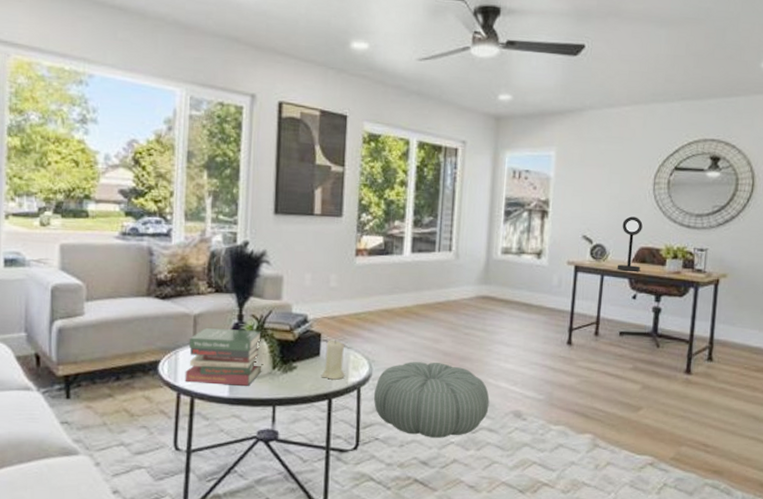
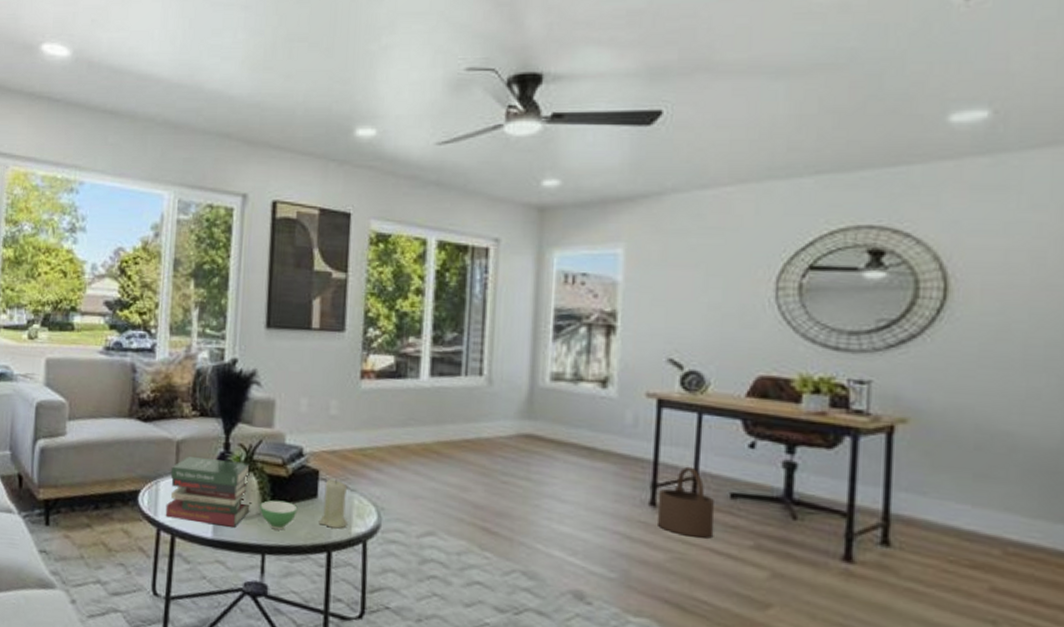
bowl: none [270,360,303,385] -> present [259,499,298,530]
pouf: present [373,362,490,438] -> none [382,513,538,617]
wooden bucket: none [571,314,609,365] -> present [656,466,715,539]
desk lamp: present [617,216,643,272] -> none [722,333,761,410]

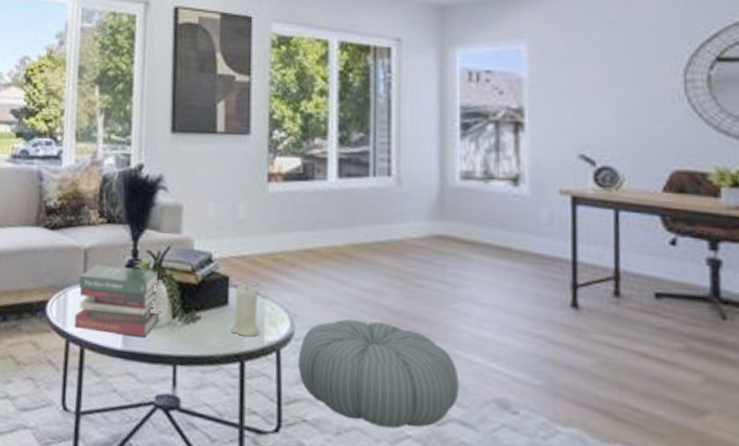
bowl: present [259,499,298,530] -> none [169,308,209,340]
pouf: none [382,513,538,617] -> present [297,319,459,429]
wooden bucket: present [656,466,715,539] -> none [579,265,641,341]

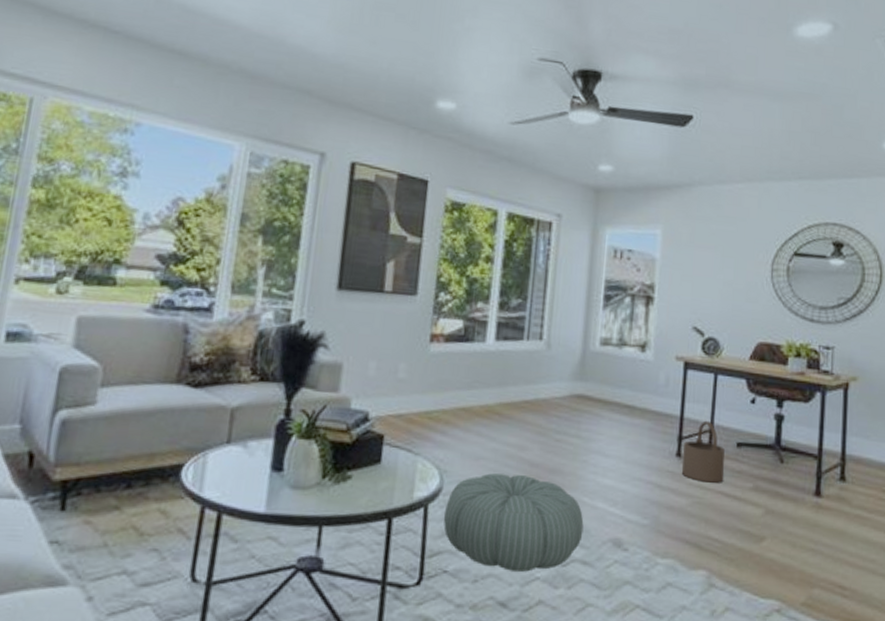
books: present [74,265,160,338] -> none [212,425,312,499]
candle: present [230,285,260,337] -> none [380,443,412,494]
wooden bucket: none [579,265,641,341] -> present [681,420,725,483]

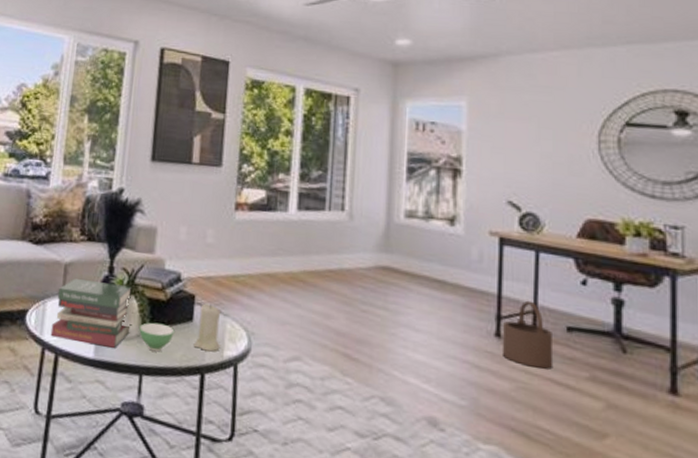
books: none [212,425,312,499] -> present [50,279,132,348]
bowl: none [319,467,360,499] -> present [138,322,175,352]
candle: none [380,443,412,494] -> present [193,303,221,352]
pouf: present [443,473,584,572] -> none [252,338,395,441]

